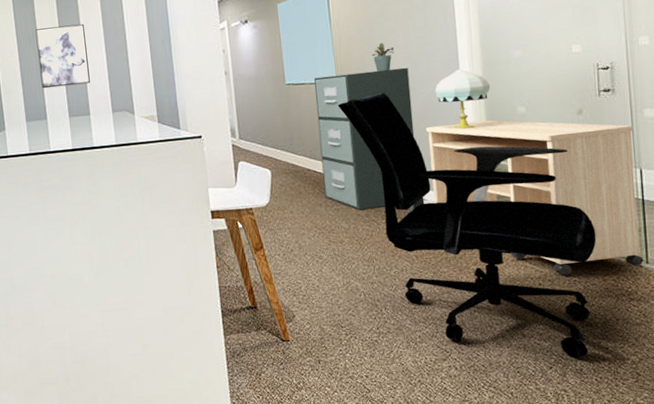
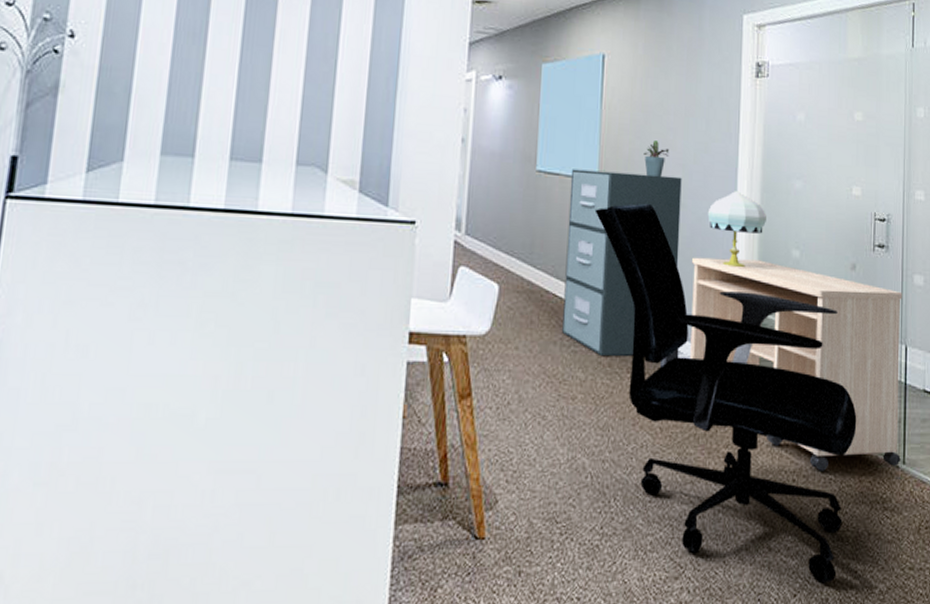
wall art: present [35,23,90,89] -> none [197,22,280,117]

